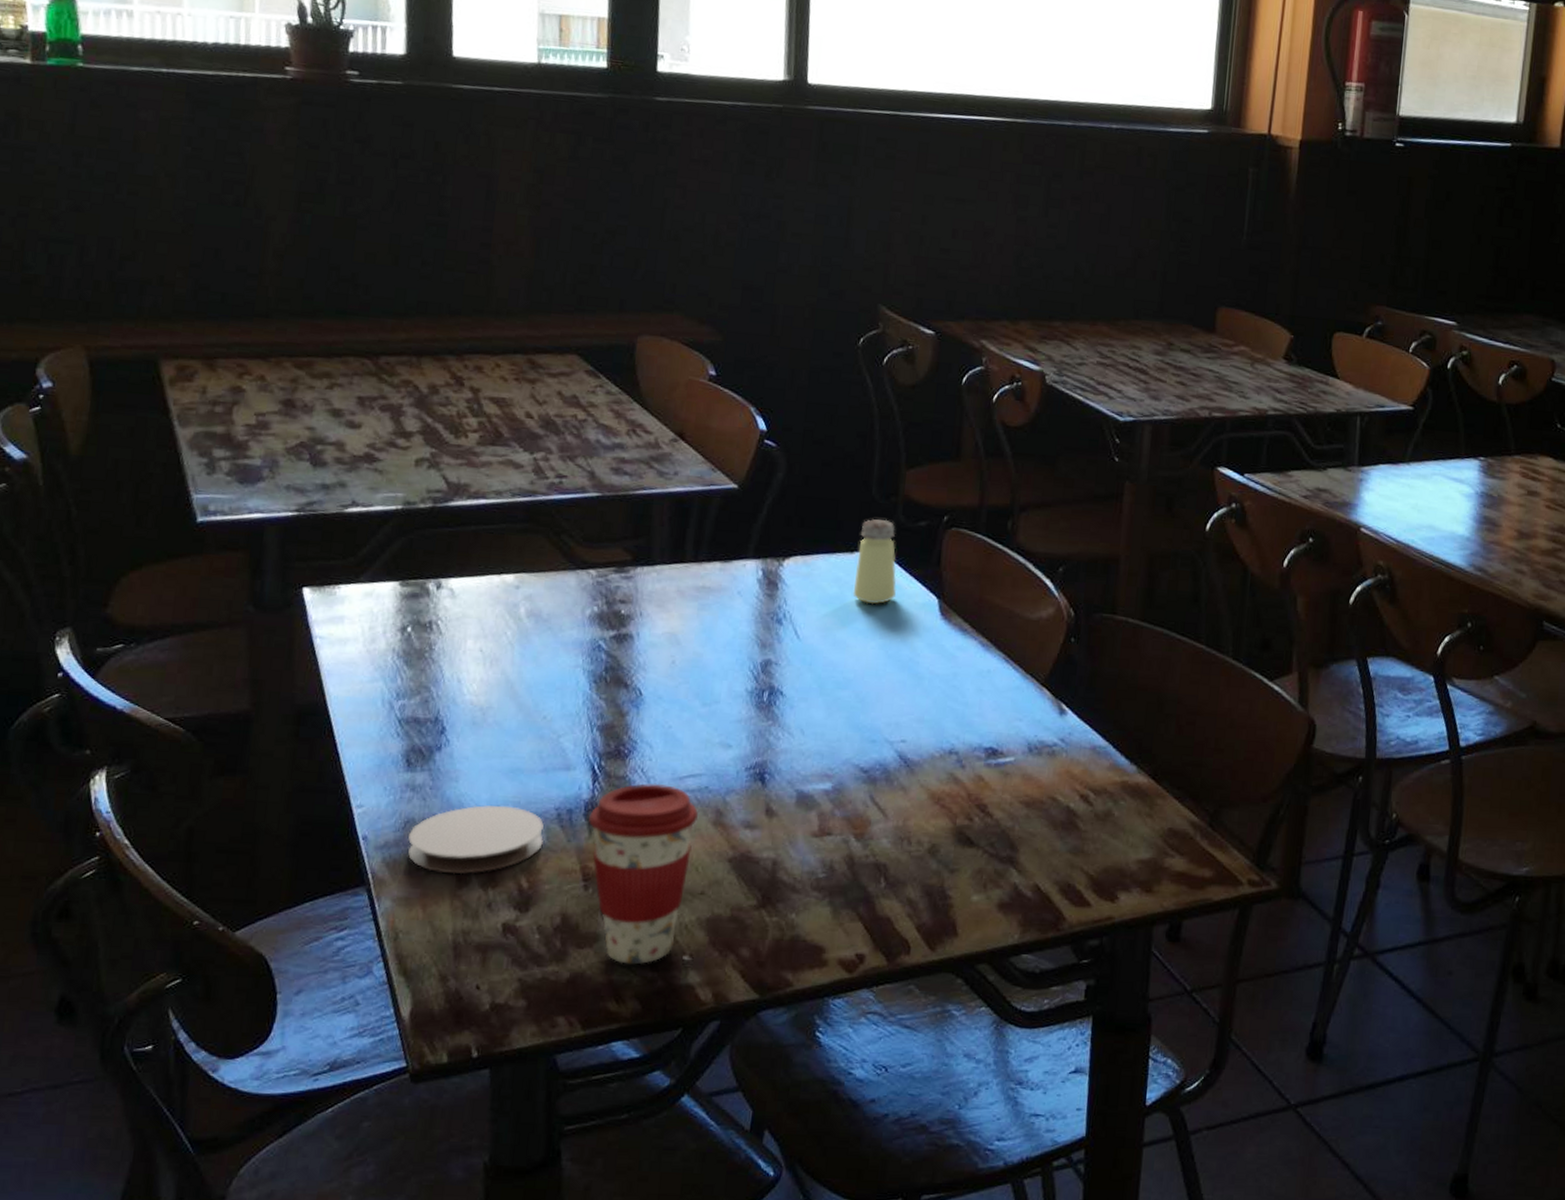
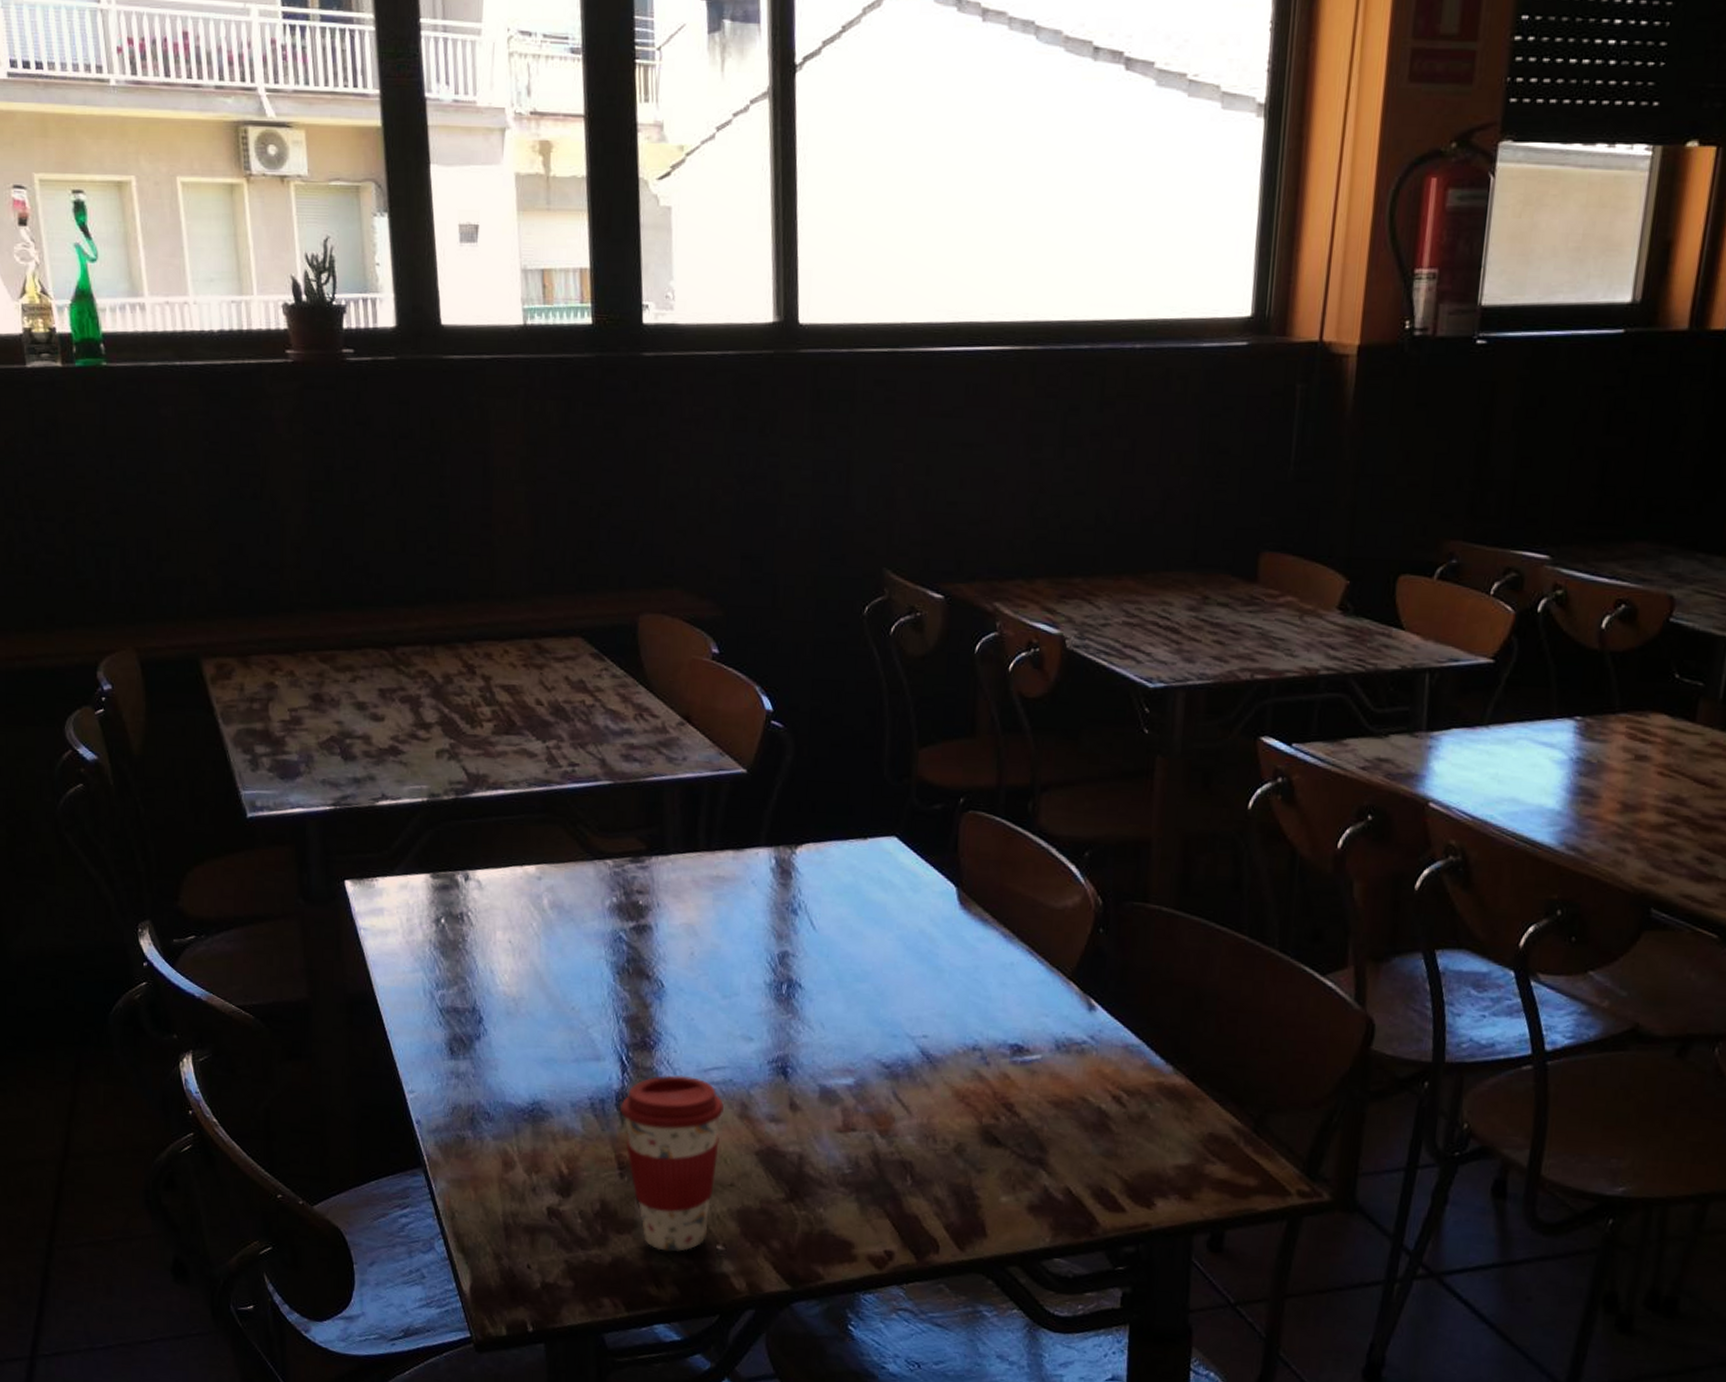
coaster: present [408,805,544,875] -> none [457,1093,579,1160]
saltshaker: present [852,519,897,605] -> none [867,802,913,894]

